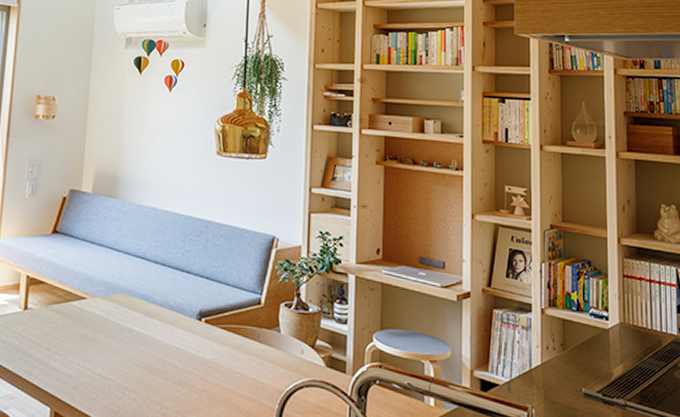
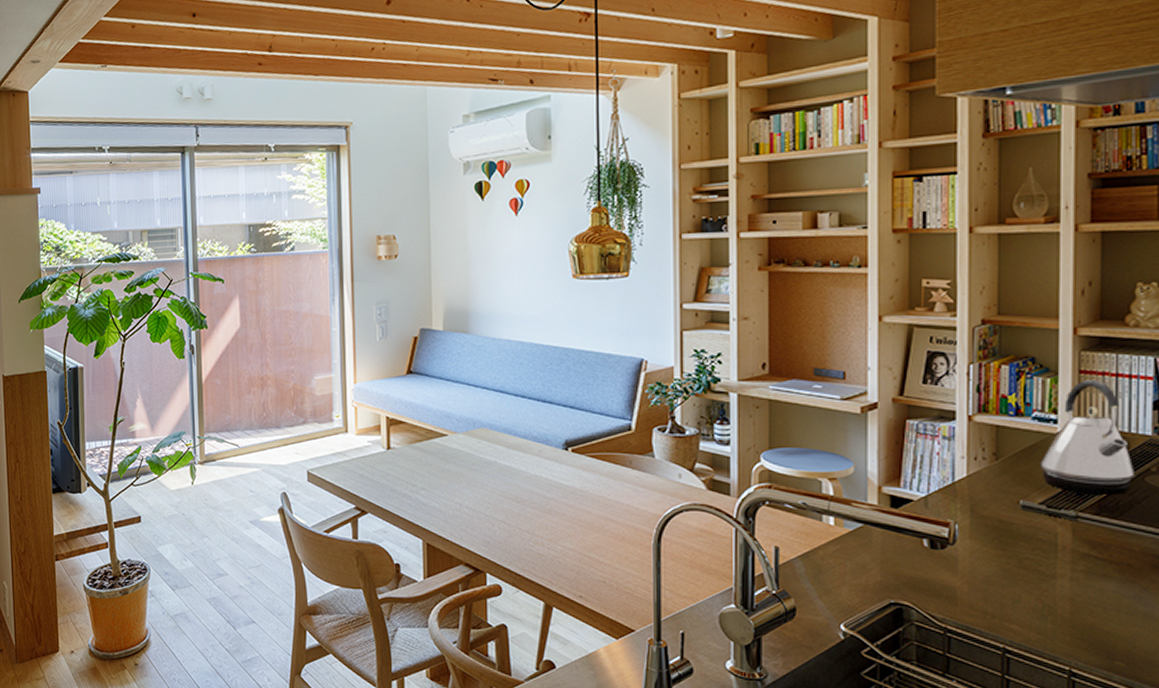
kettle: none [597,283,666,387] -> present [1040,380,1134,496]

